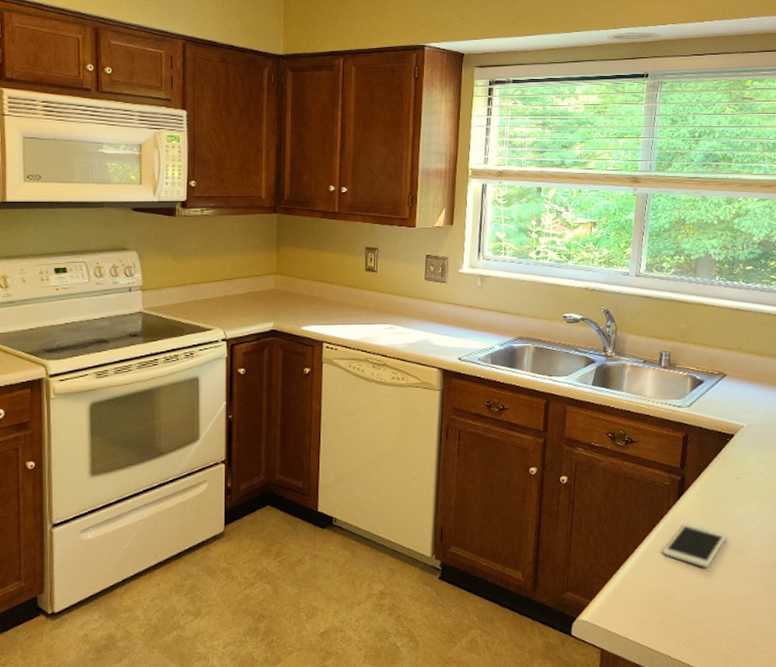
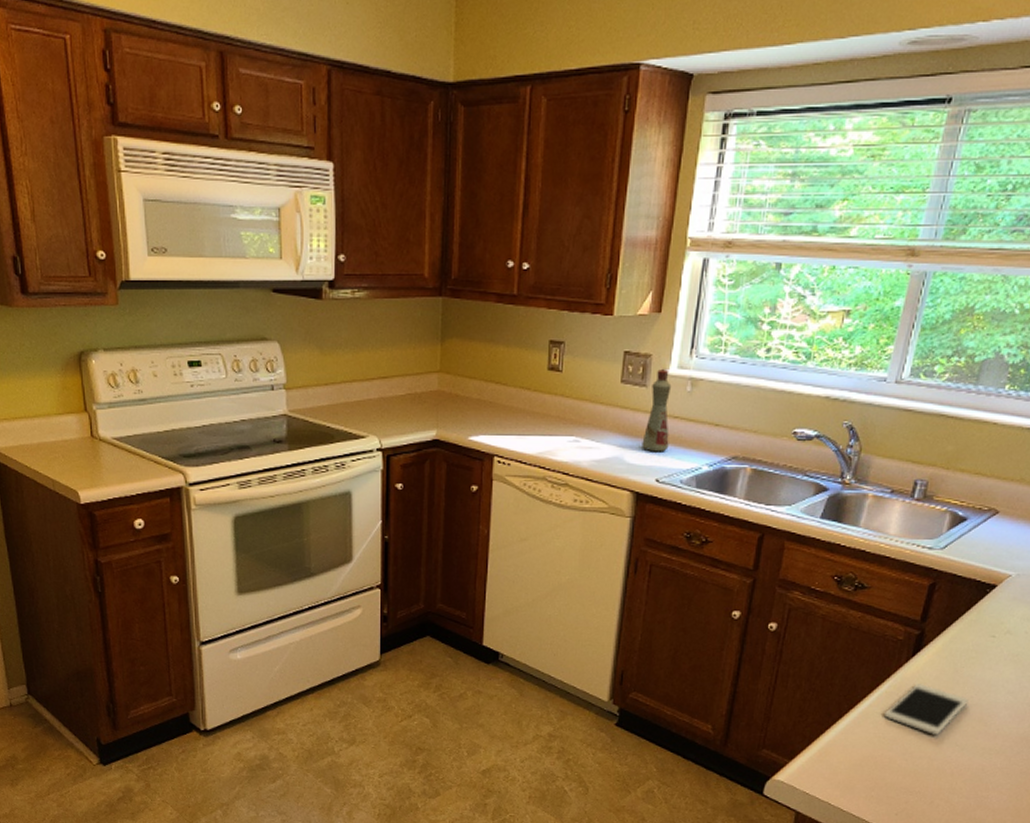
bottle: none [445,268,467,335] -> present [642,368,672,452]

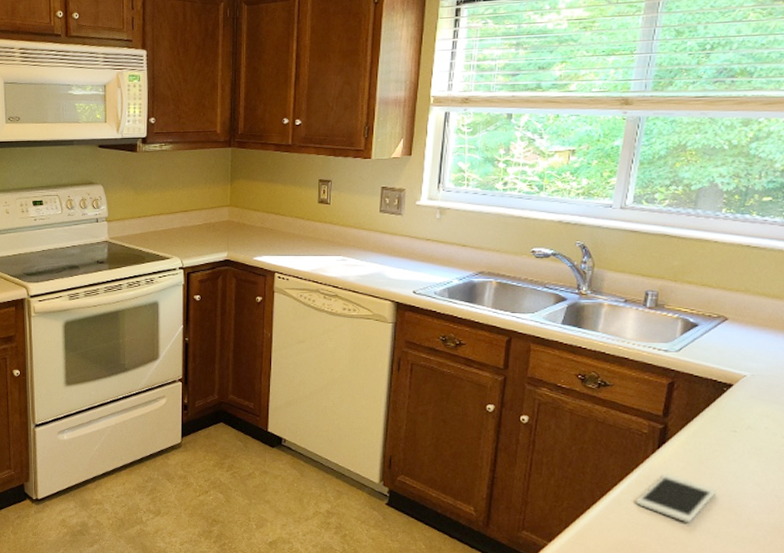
bottle: present [642,368,672,452] -> none [400,200,423,269]

